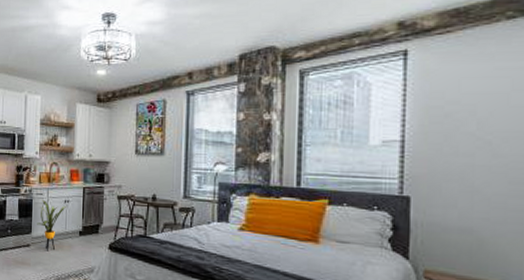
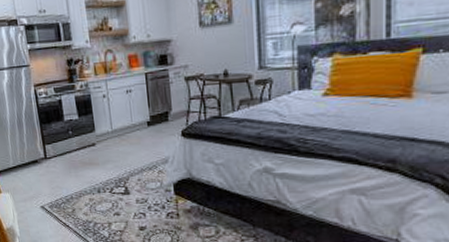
house plant: present [37,200,67,252] -> none [99,93,130,148]

